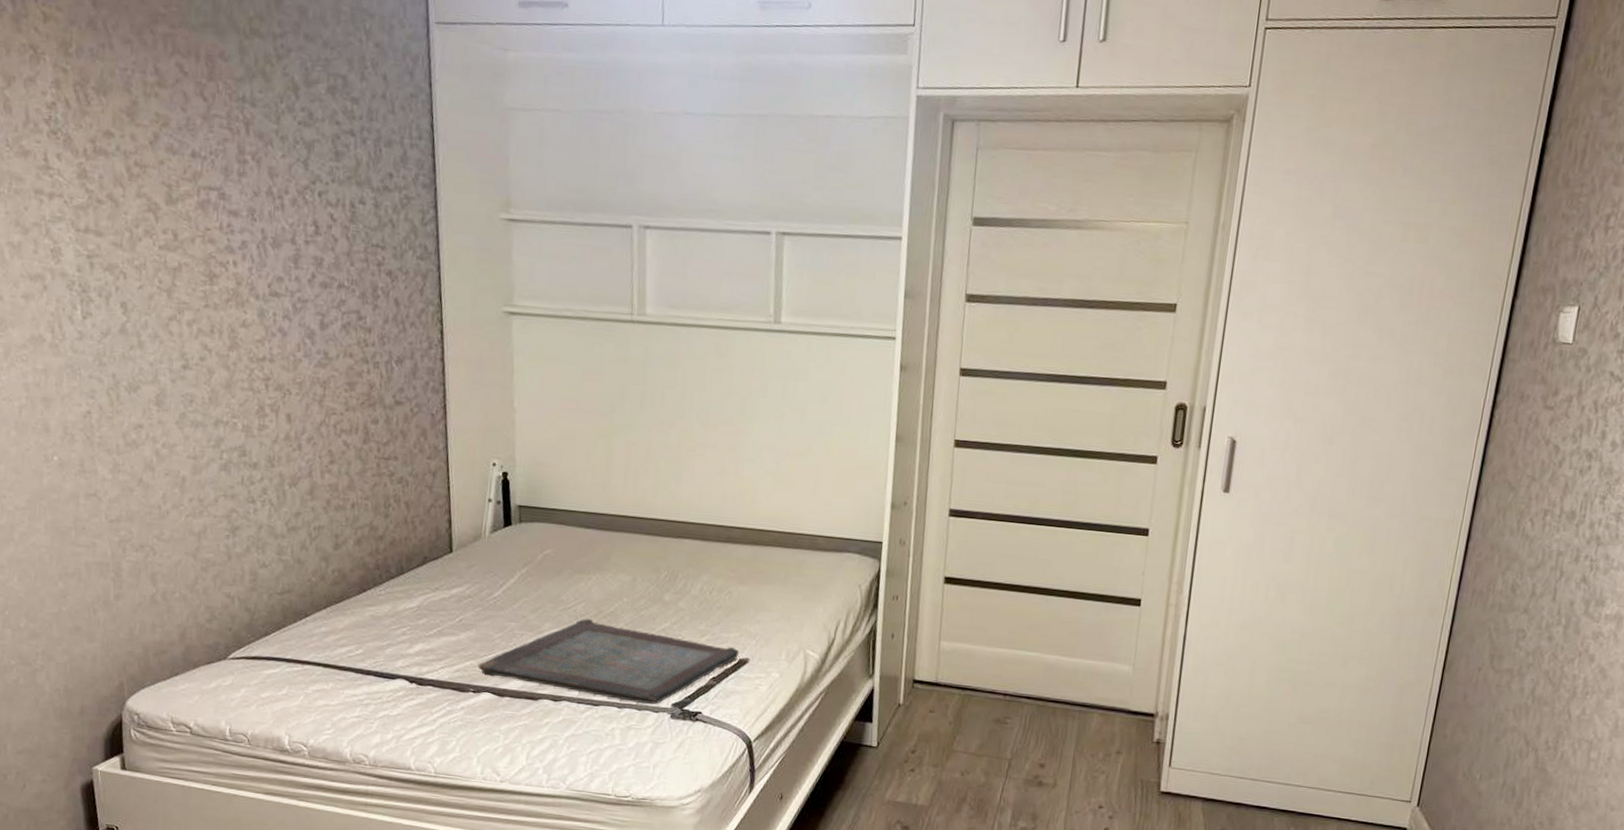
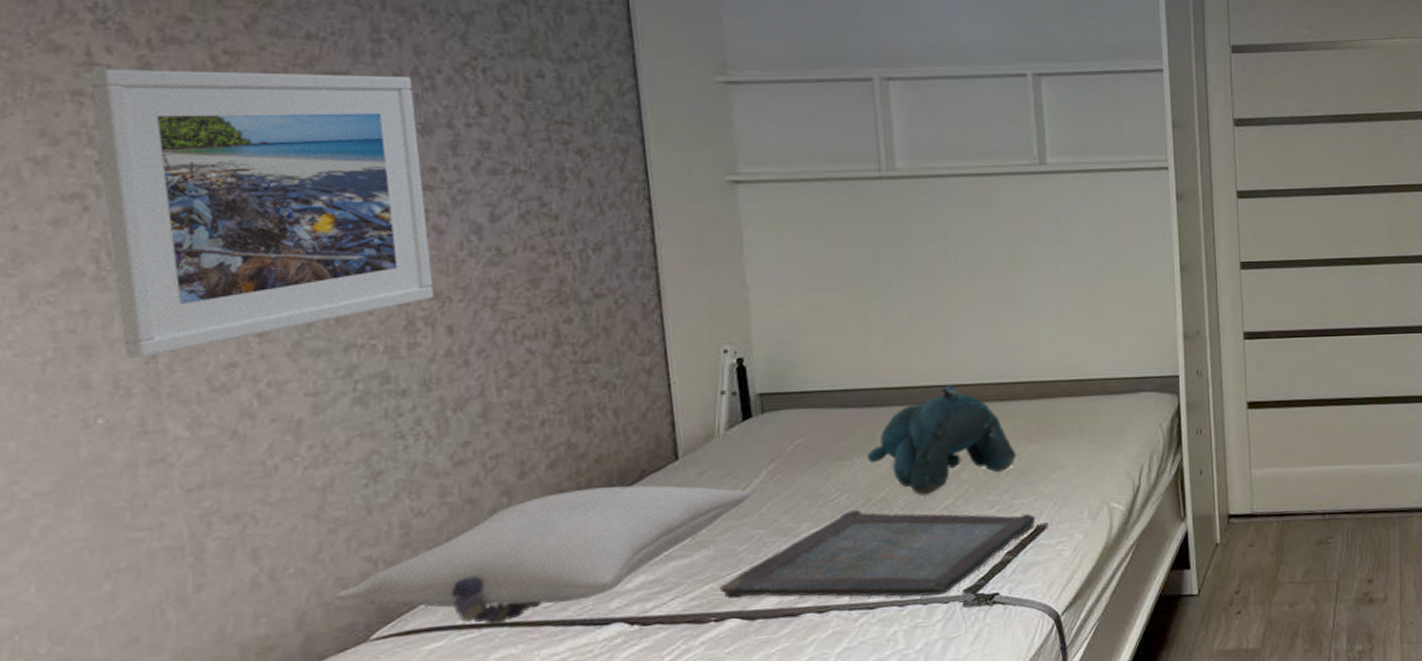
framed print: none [47,172,278,412] -> present [91,69,434,358]
pillow: none [204,565,508,664] -> present [333,485,752,625]
teddy bear: none [602,521,728,616] -> present [867,385,1016,496]

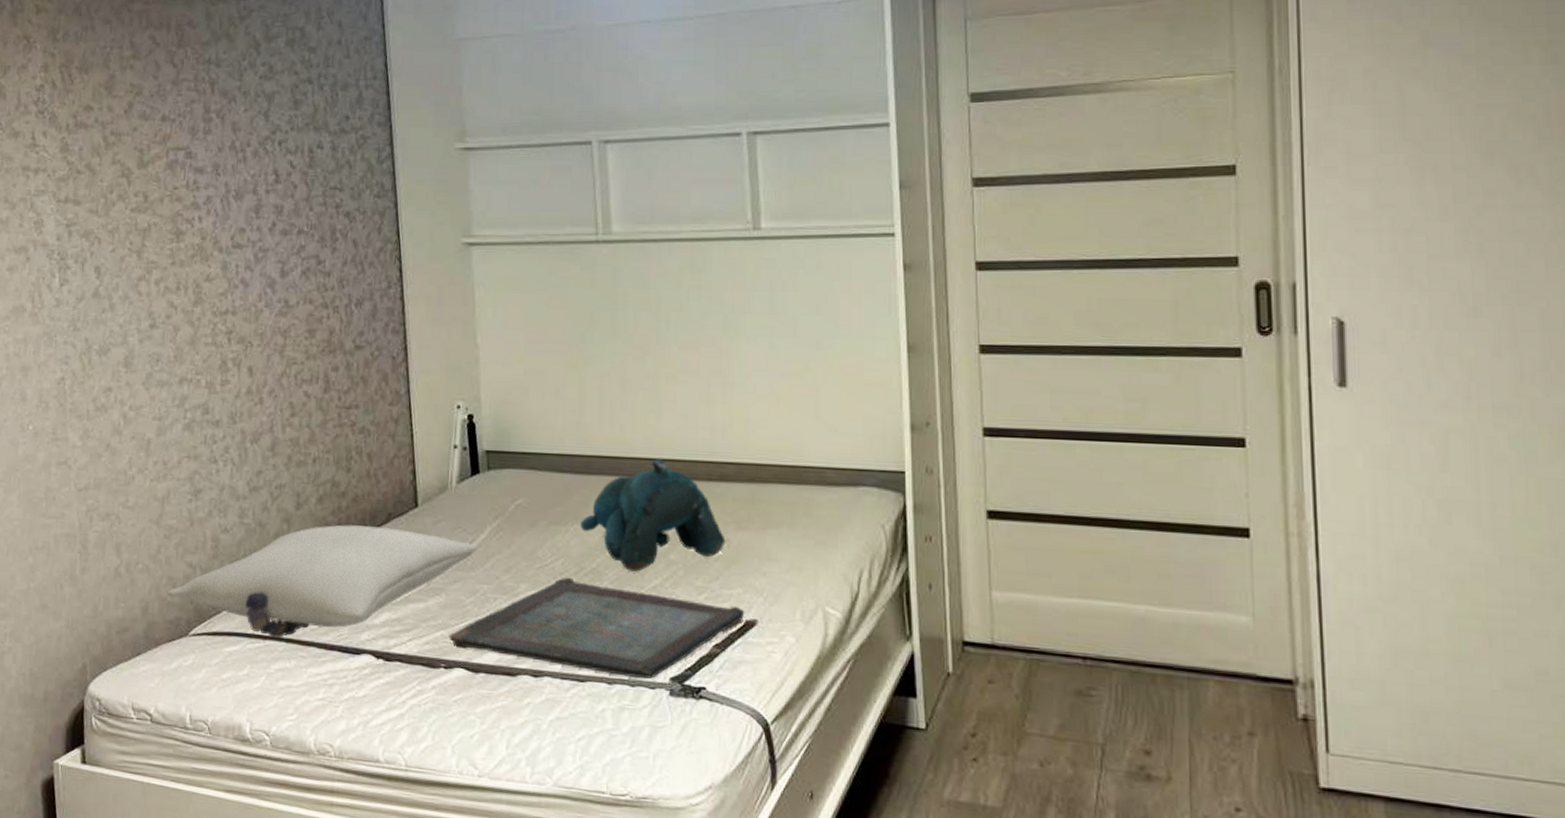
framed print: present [91,69,434,358] -> none [34,149,240,379]

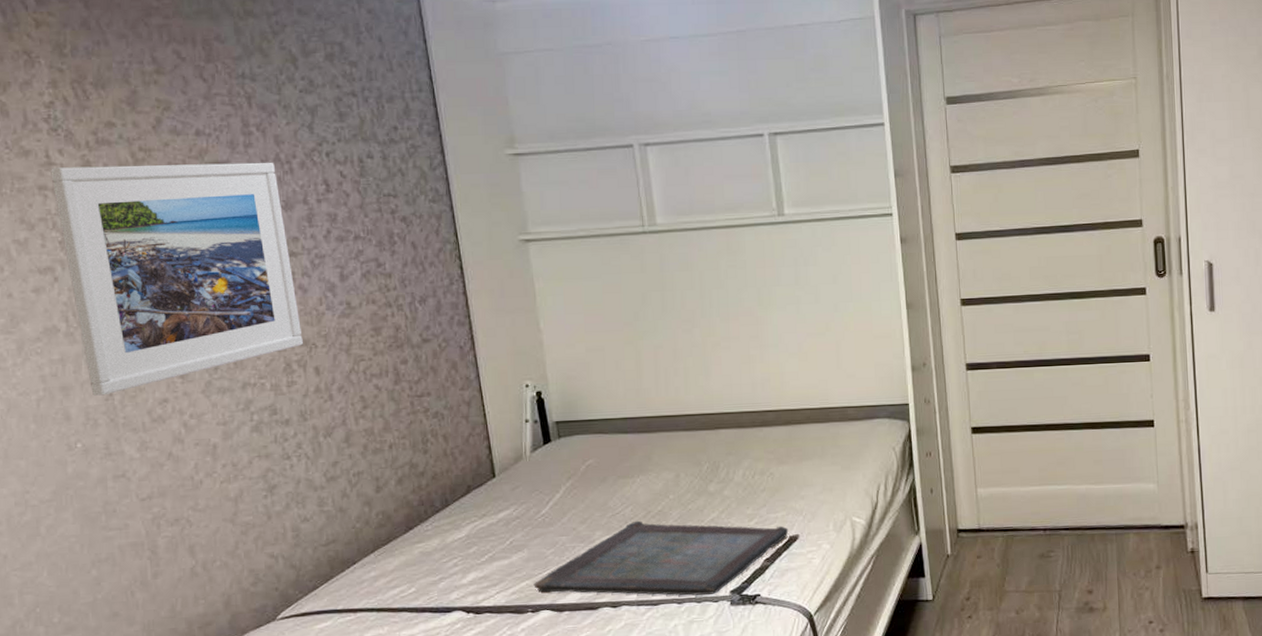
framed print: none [34,149,240,379] -> present [51,162,303,396]
pillow: present [166,524,478,639] -> none [249,498,555,610]
teddy bear: present [580,459,726,572] -> none [645,413,770,509]

